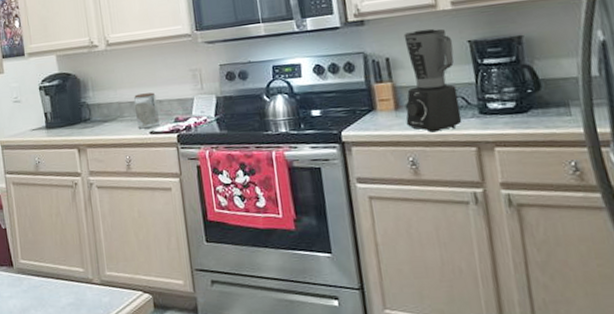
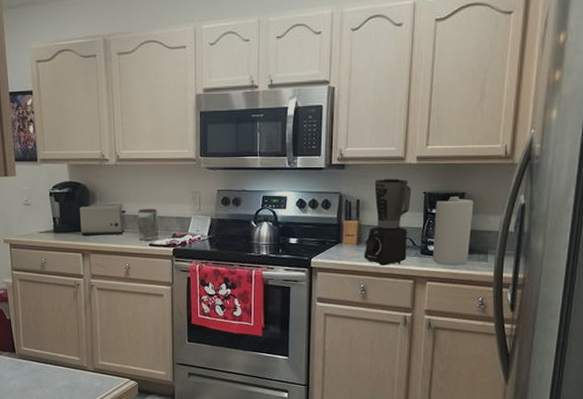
toaster: none [71,90,122,130] -> present [79,203,126,236]
paper towel holder: none [486,41,545,126] -> present [432,196,474,266]

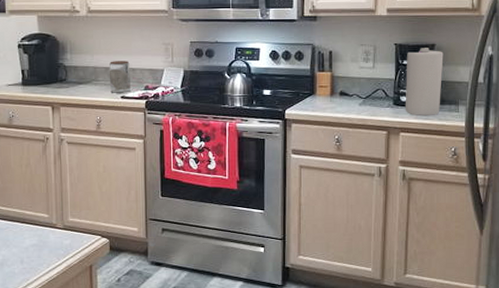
toaster: present [79,203,126,236] -> none [48,55,98,88]
blender: present [364,178,412,266] -> none [337,30,383,117]

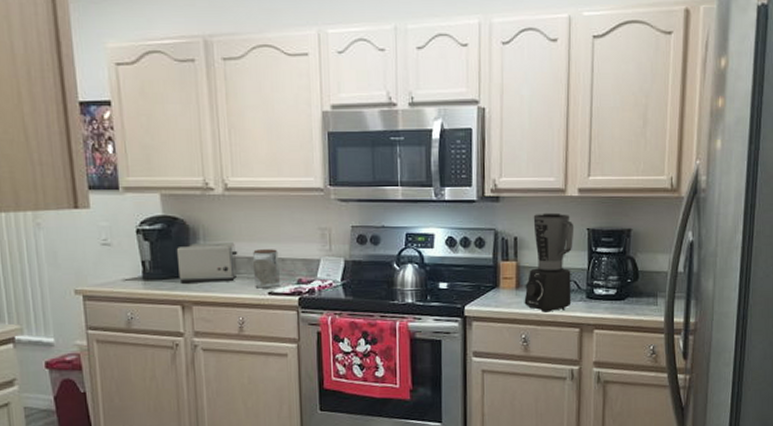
toaster: none [48,55,98,88] -> present [176,243,238,284]
blender: none [337,30,383,117] -> present [524,212,574,313]
paper towel holder: present [405,48,444,117] -> none [599,233,641,311]

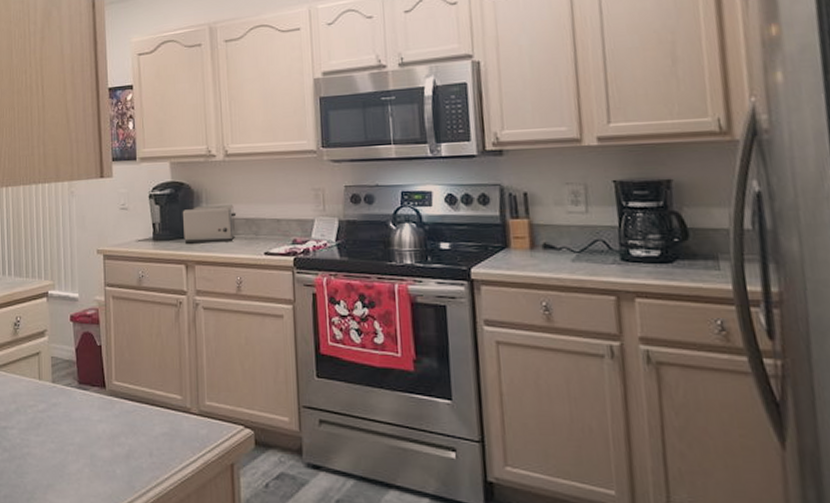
jar: present [253,249,280,289] -> none [250,210,276,249]
blender: present [524,212,574,313] -> none [541,164,602,277]

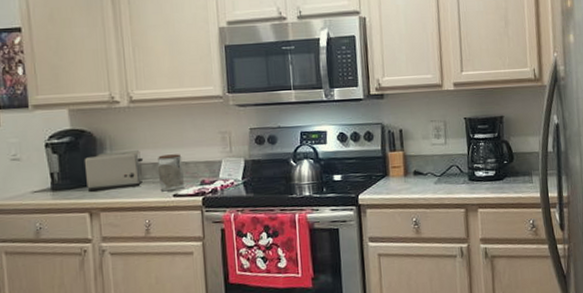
jar: none [250,210,276,249] -> present [158,154,184,192]

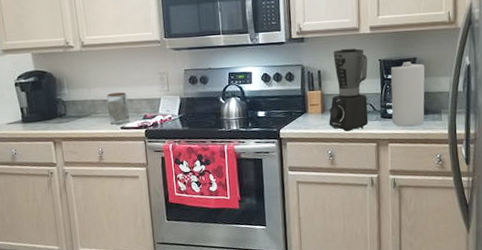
toaster: present [84,150,144,192] -> none [46,89,96,124]
blender: none [412,105,456,196] -> present [329,48,369,132]
paper towel holder: none [477,120,515,191] -> present [390,61,425,127]

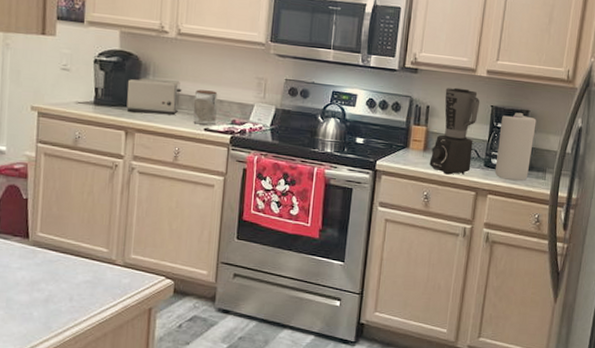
toaster: none [46,89,96,124] -> present [126,77,182,116]

